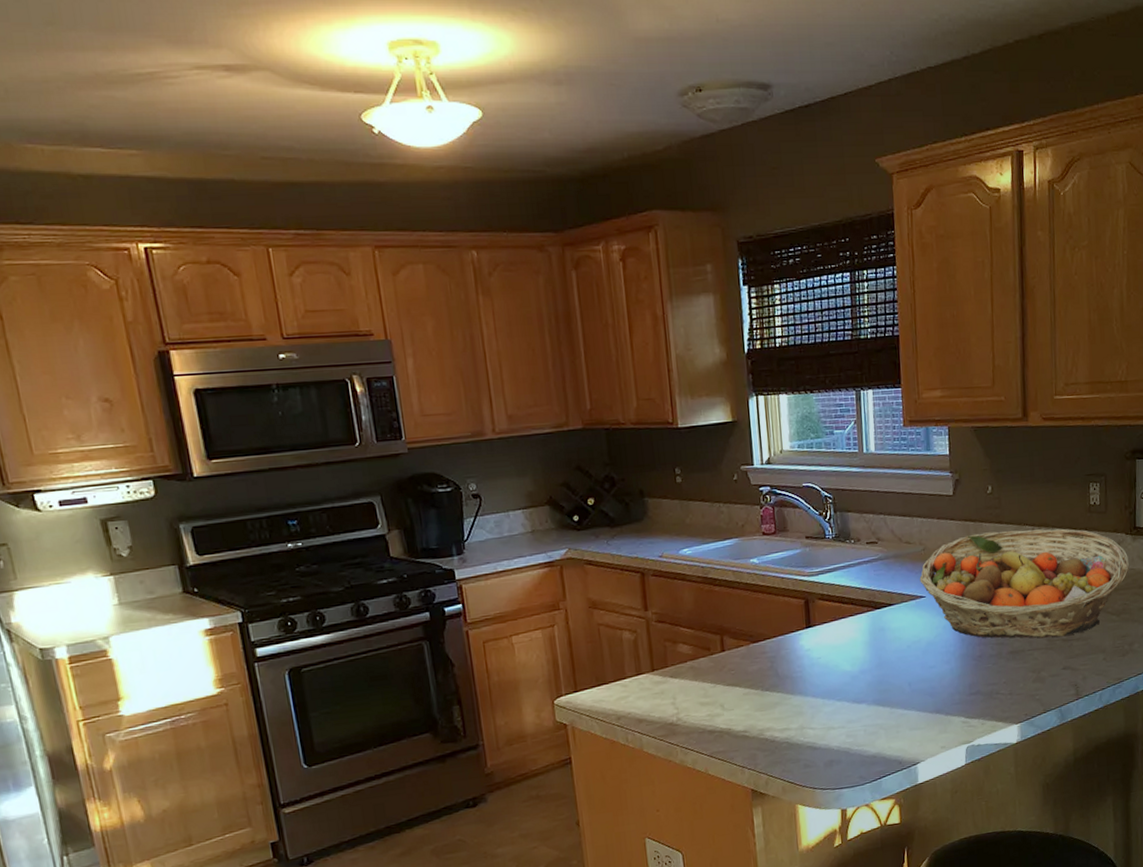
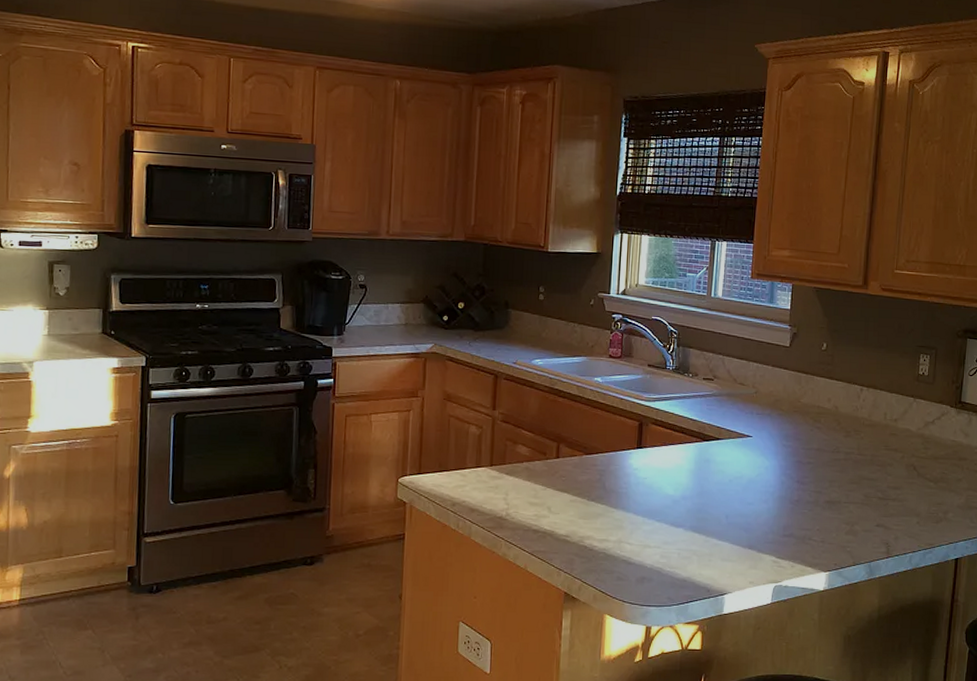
fruit basket: present [919,528,1130,638] -> none [748,385,952,495]

